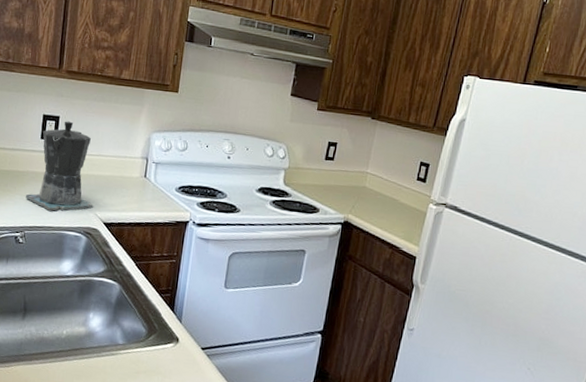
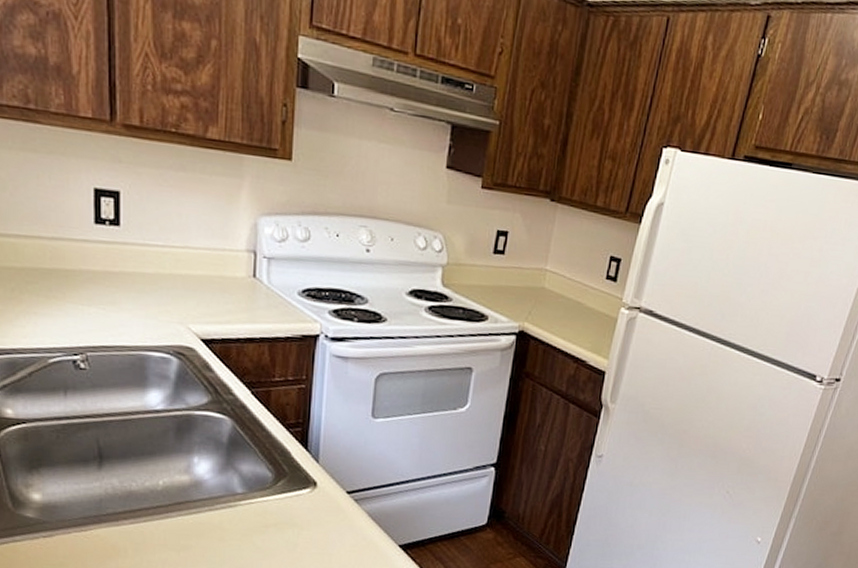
coffee maker: present [25,121,93,212] -> none [81,198,184,326]

